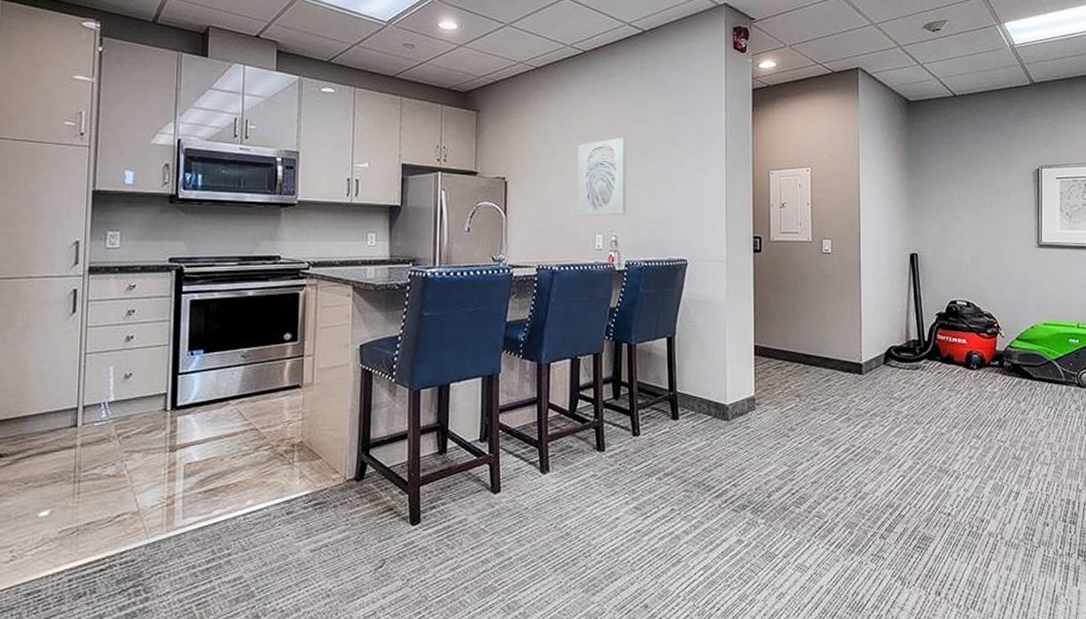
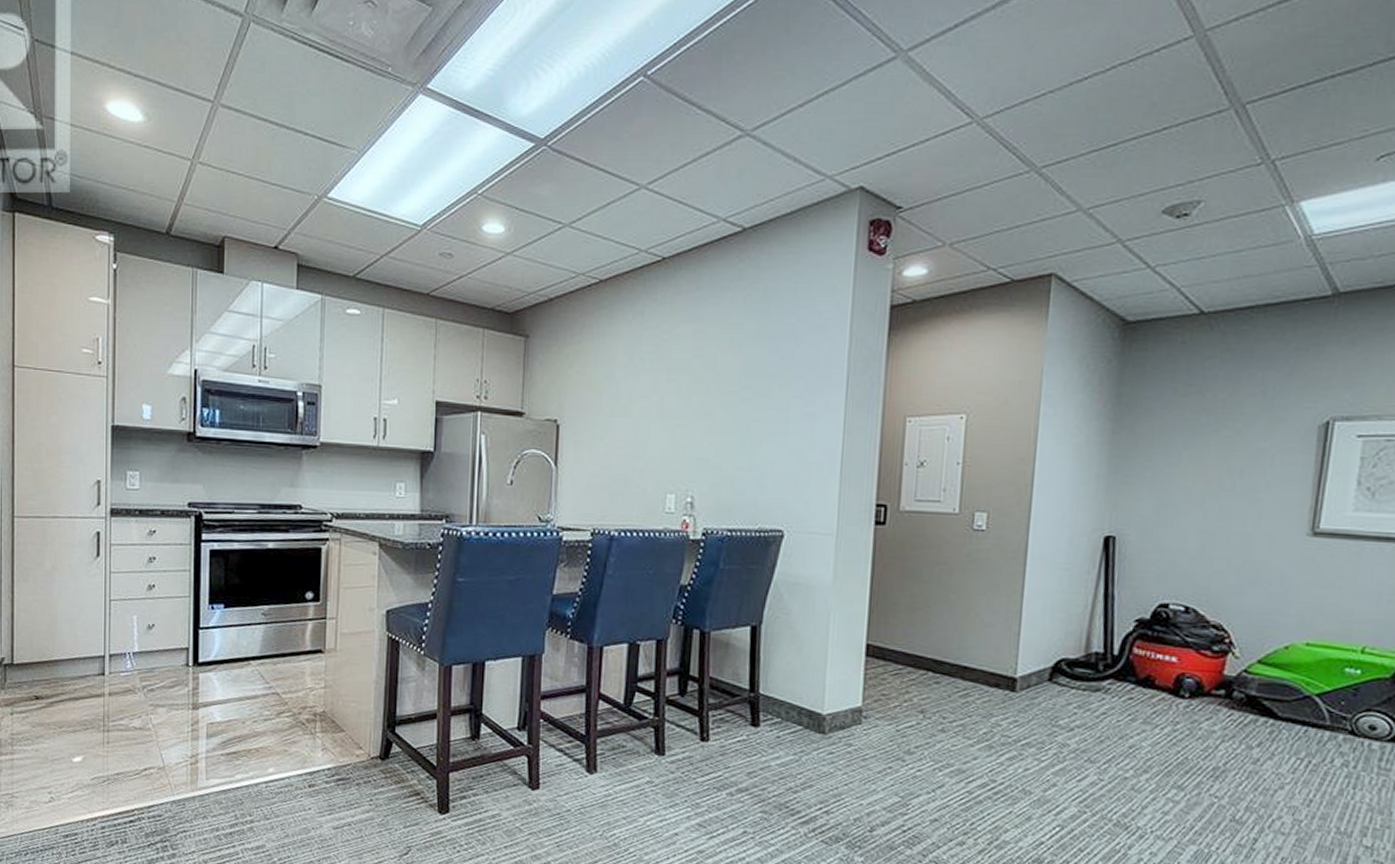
wall art: present [578,137,626,217] -> none [645,371,713,471]

